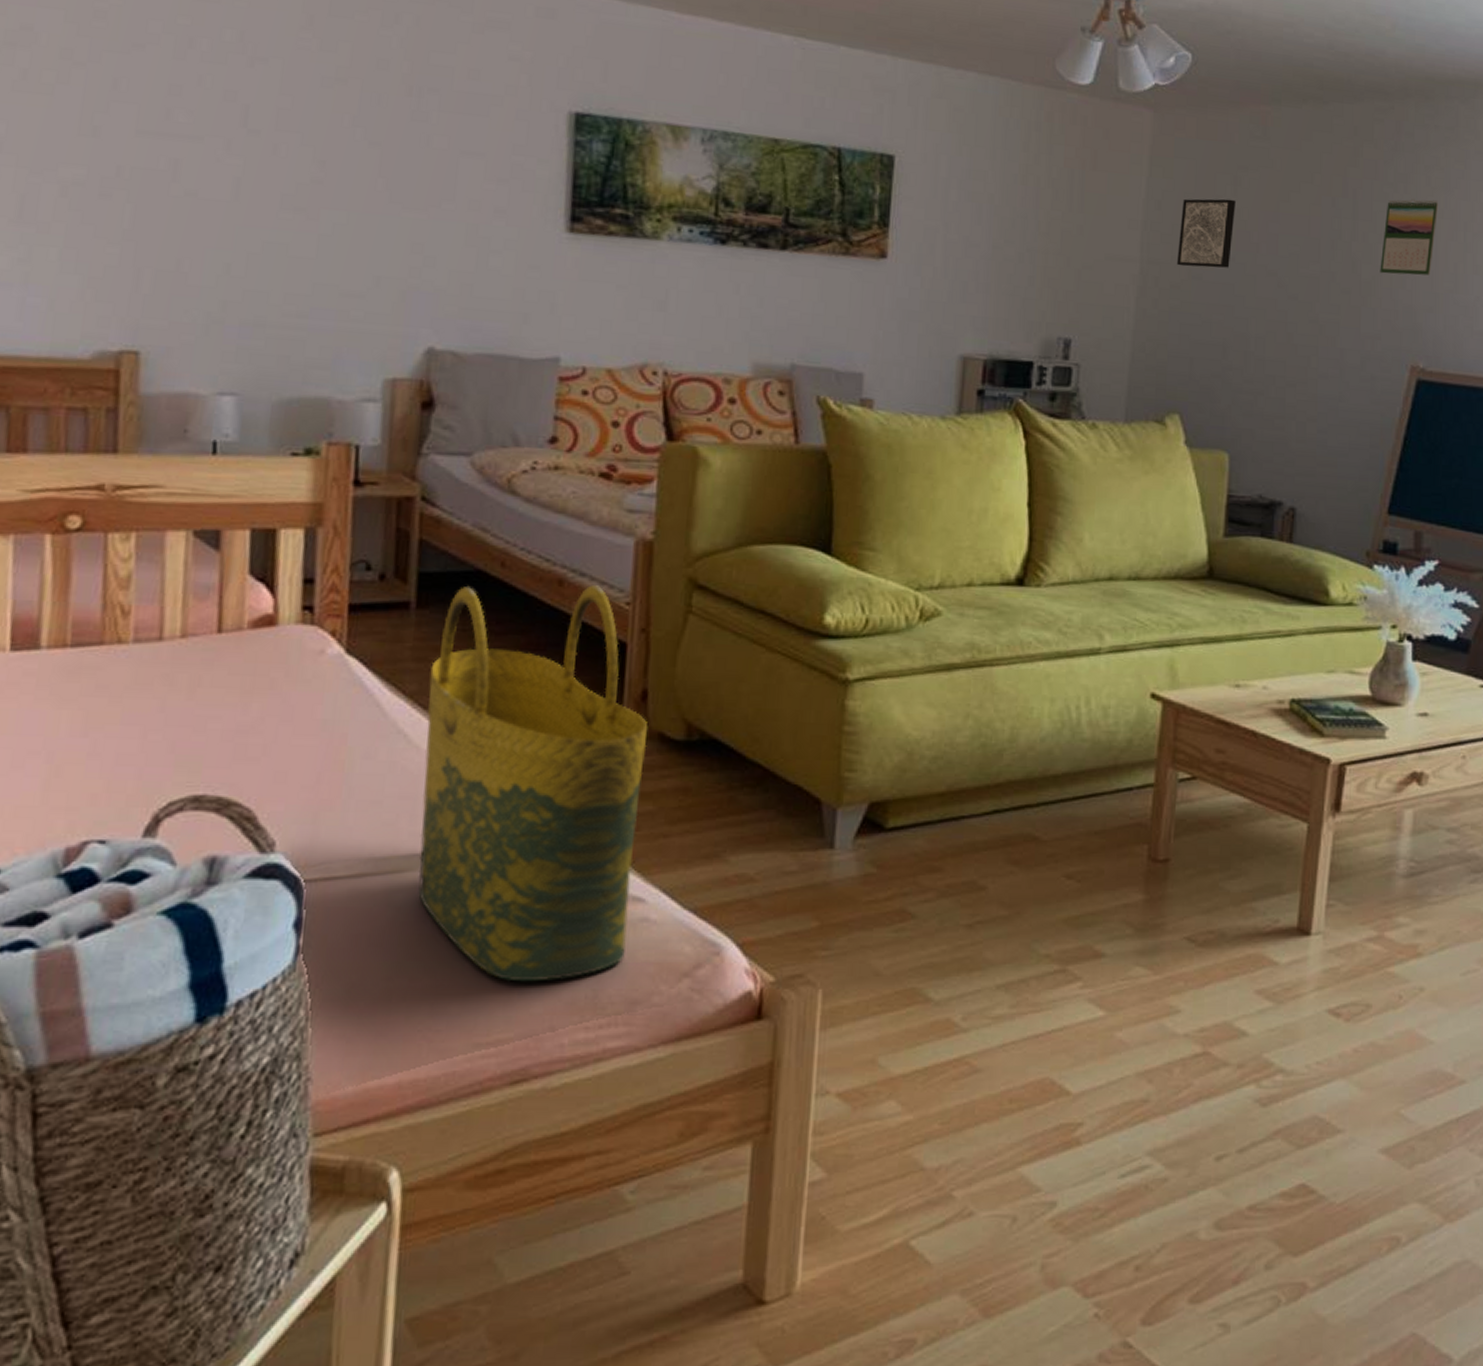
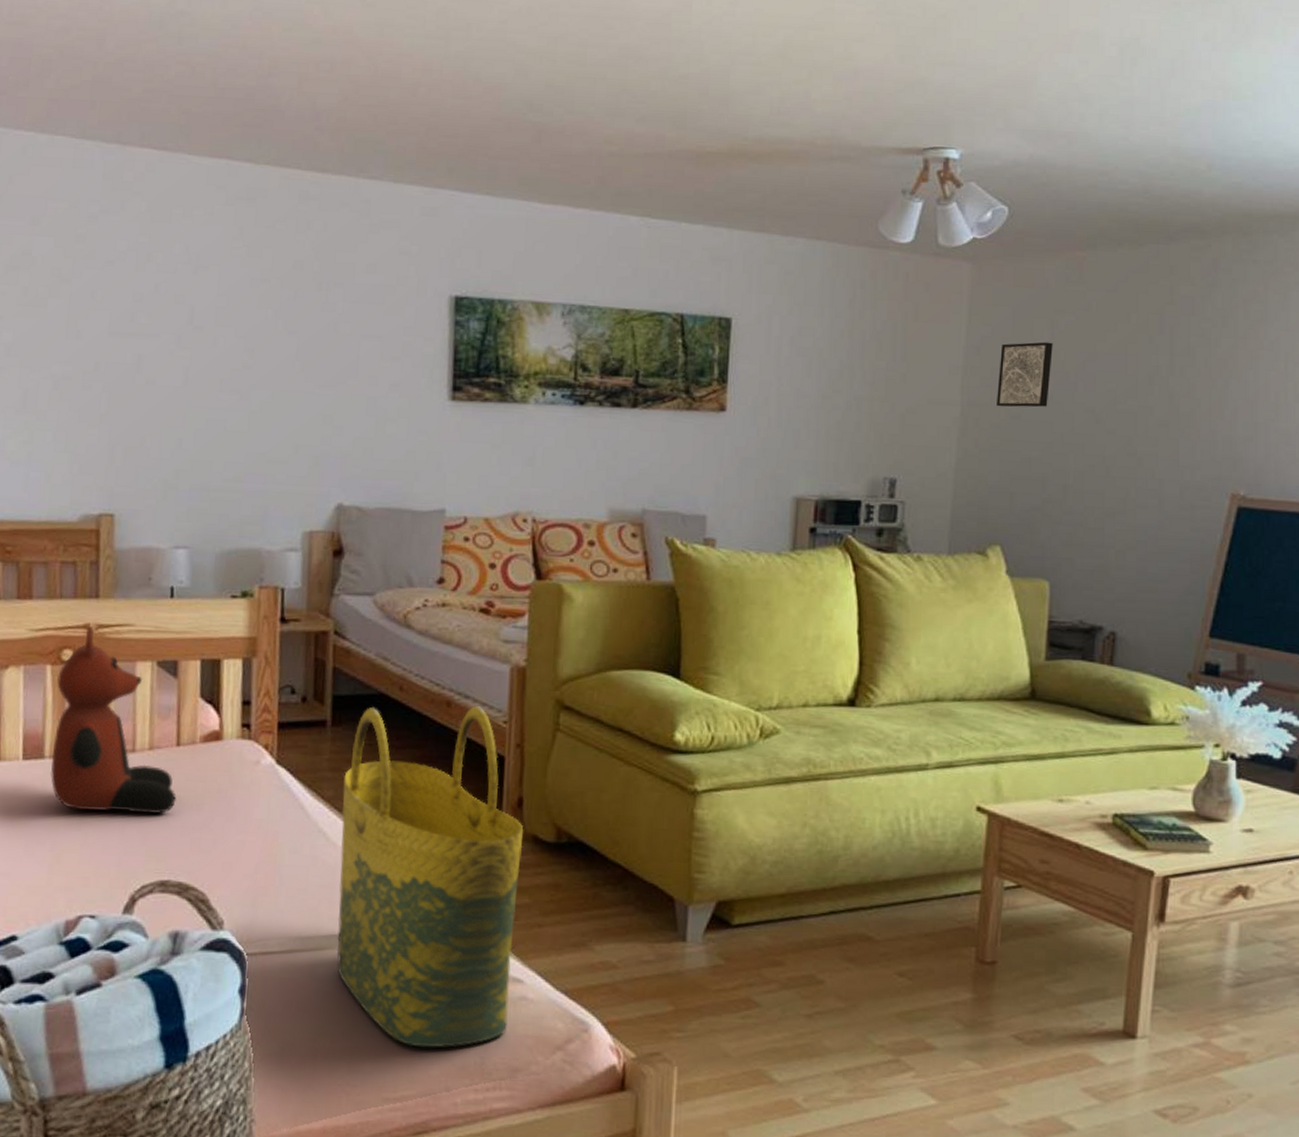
teddy bear: none [47,488,216,715] -> present [50,627,176,814]
calendar: present [1380,199,1439,276] -> none [1198,332,1258,406]

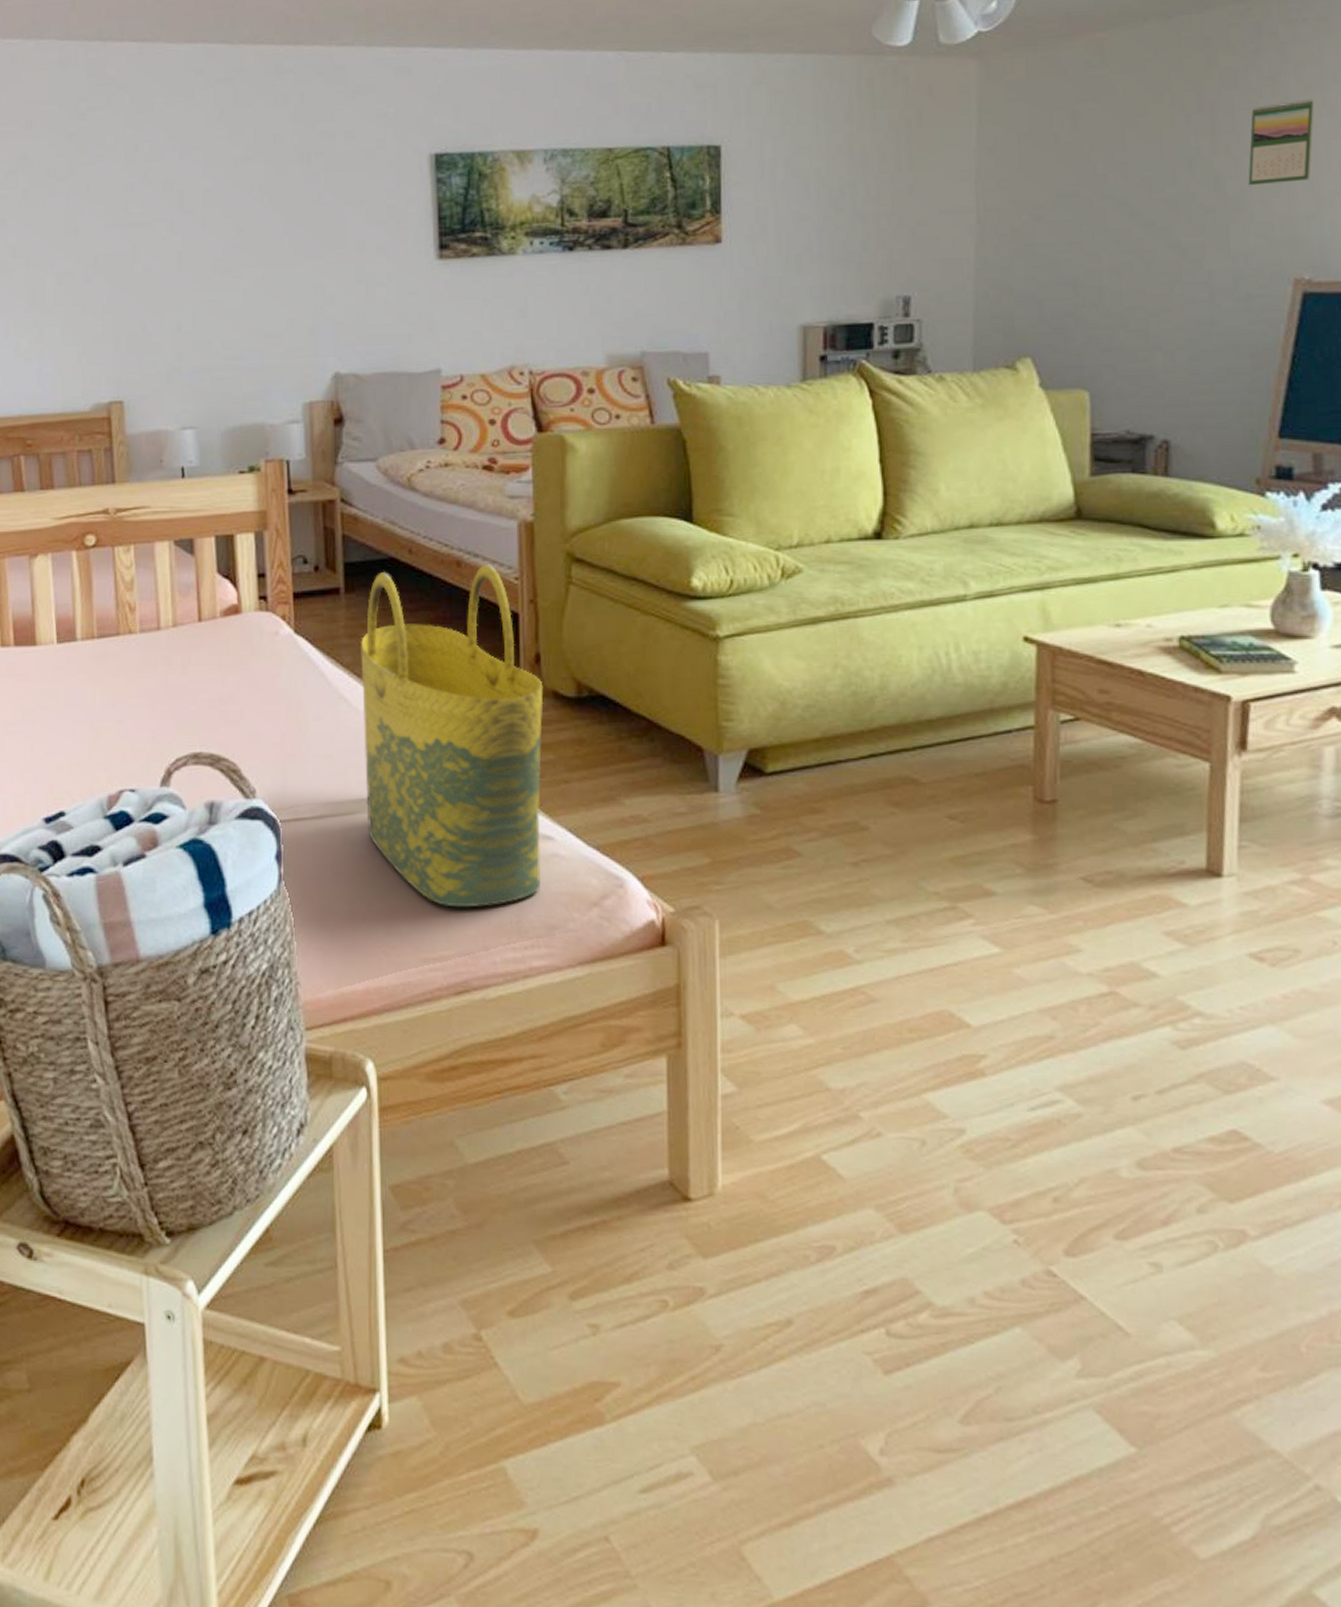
teddy bear: present [50,627,176,814] -> none [83,511,202,689]
wall art: present [997,342,1053,408] -> none [1016,134,1076,210]
calendar: none [1198,332,1258,406] -> present [1248,98,1315,186]

